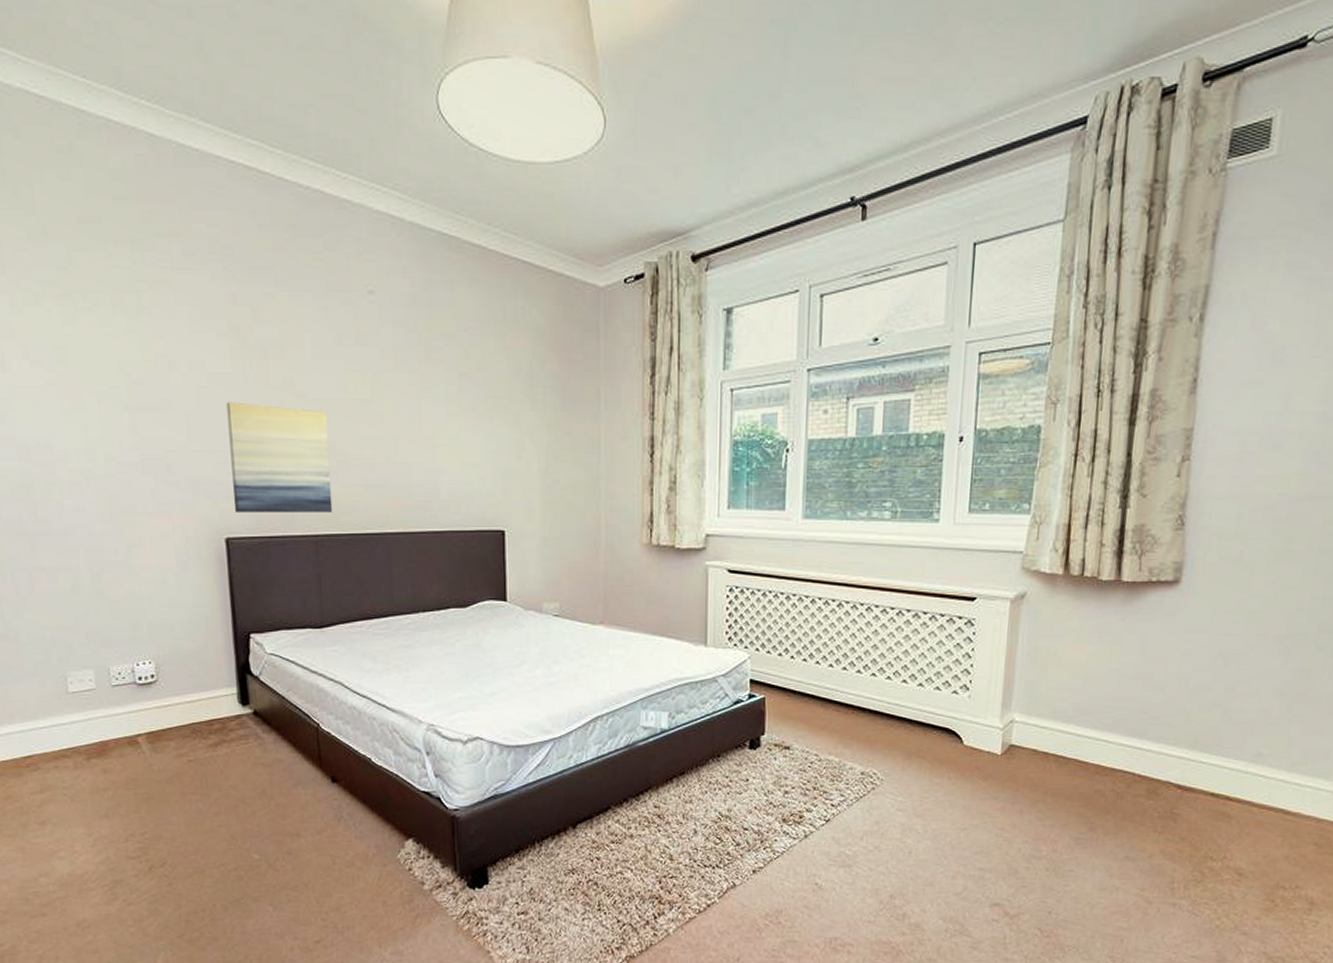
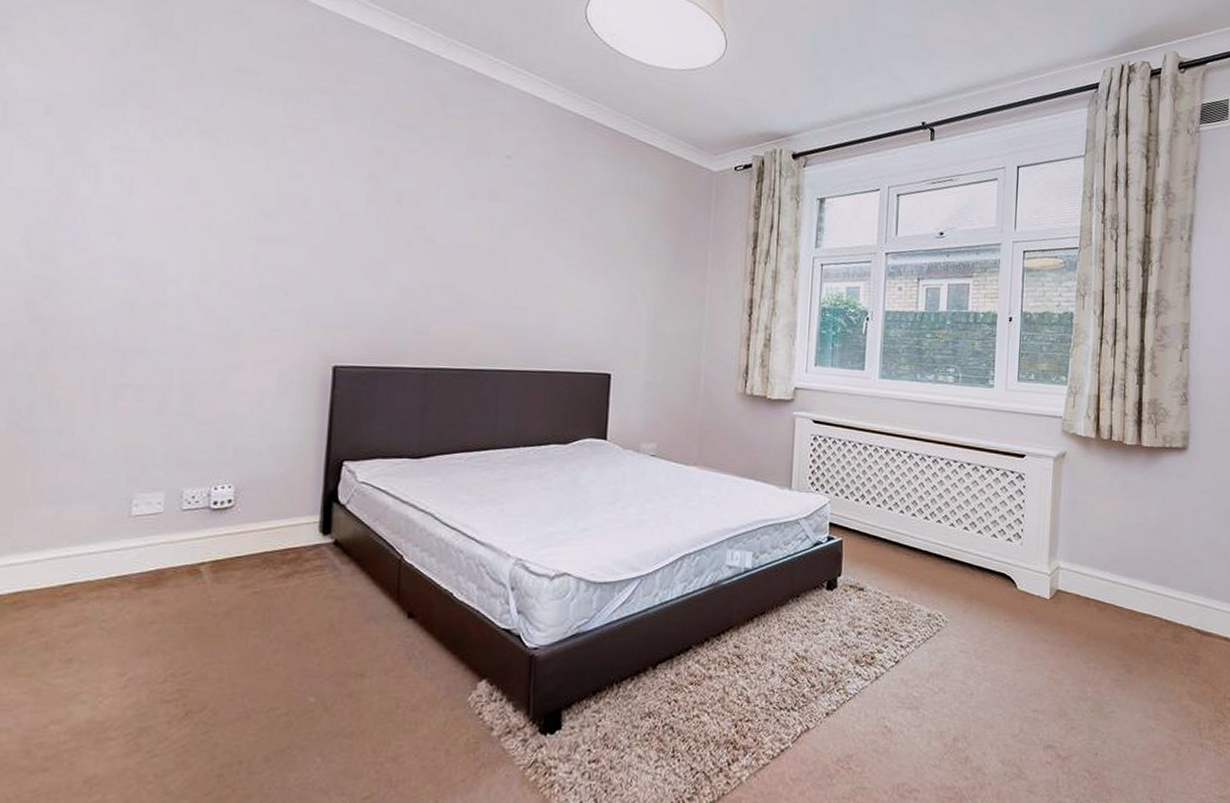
wall art: present [226,402,333,514] -> none [346,240,452,348]

